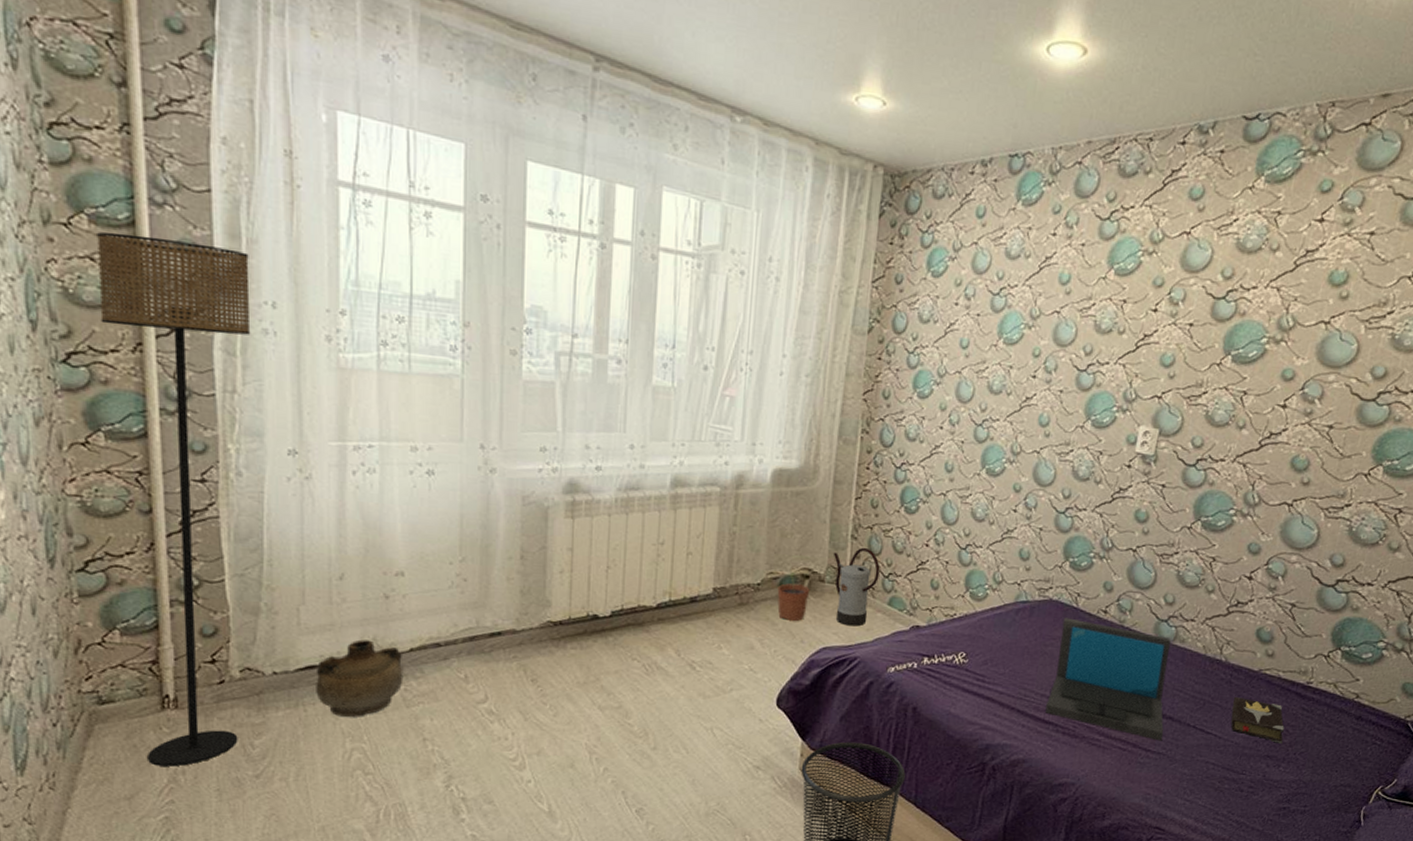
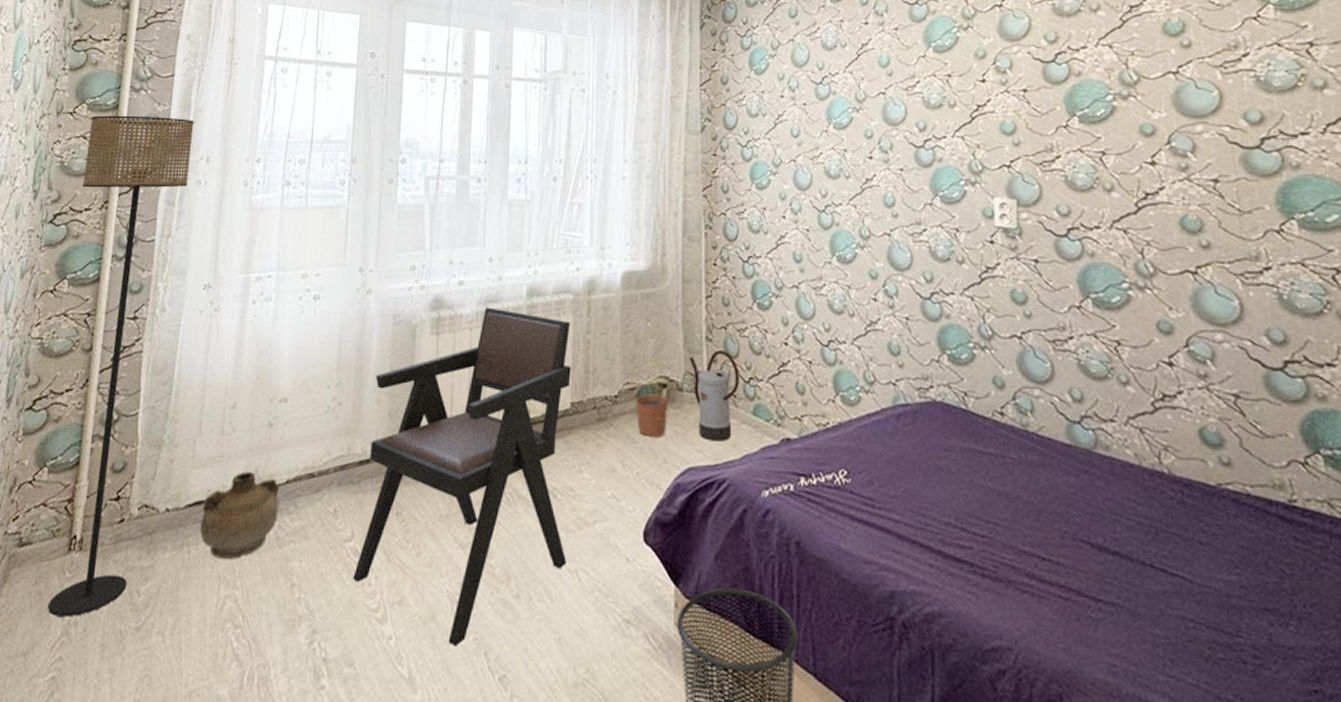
armchair: none [489,494,717,787] -> present [353,307,571,646]
laptop: present [1045,617,1171,741] -> none [953,422,1114,587]
hardback book: present [1231,696,1284,744] -> none [1195,521,1281,590]

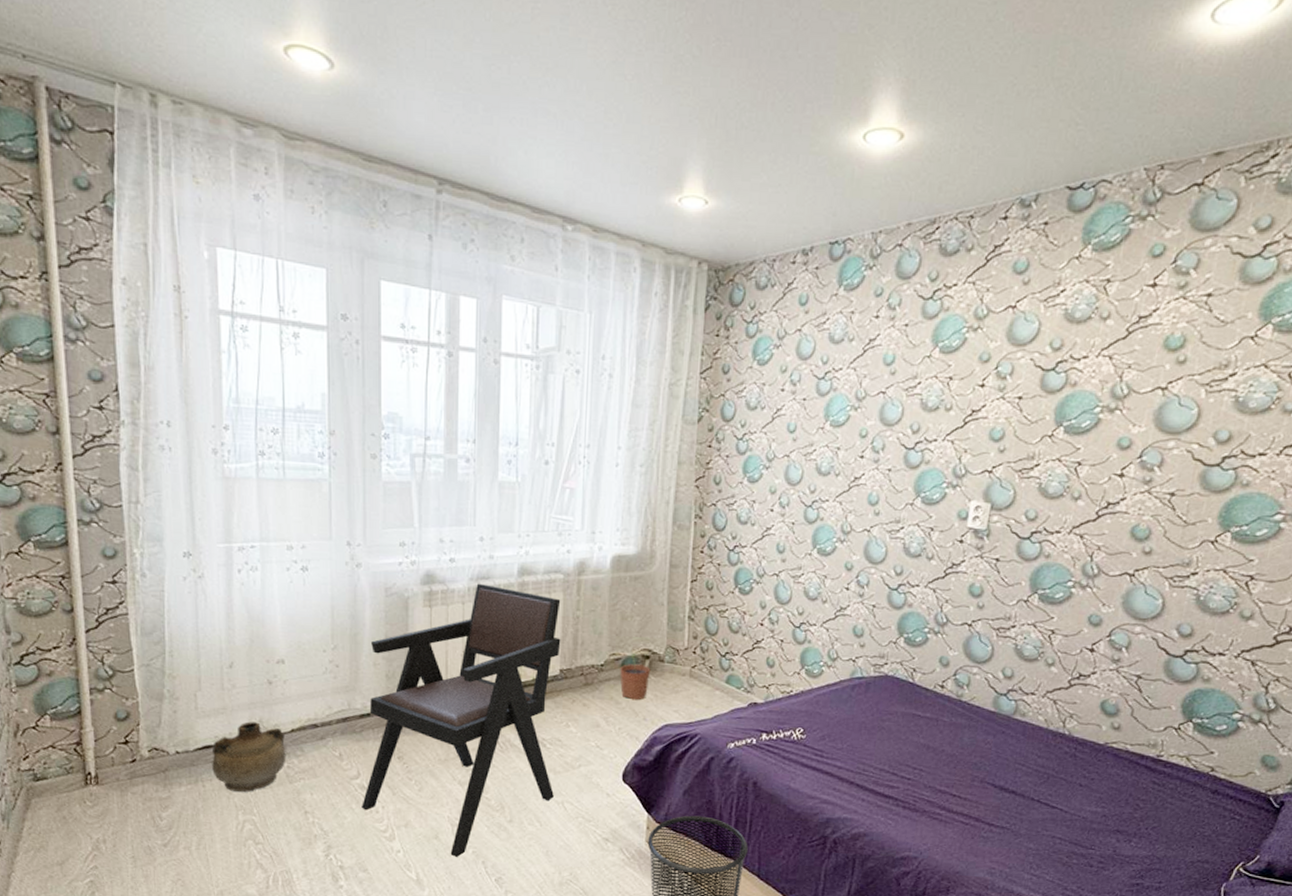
floor lamp: present [47,115,194,617] -> none [24,367,150,836]
watering can: present [688,349,739,442] -> none [671,627,717,704]

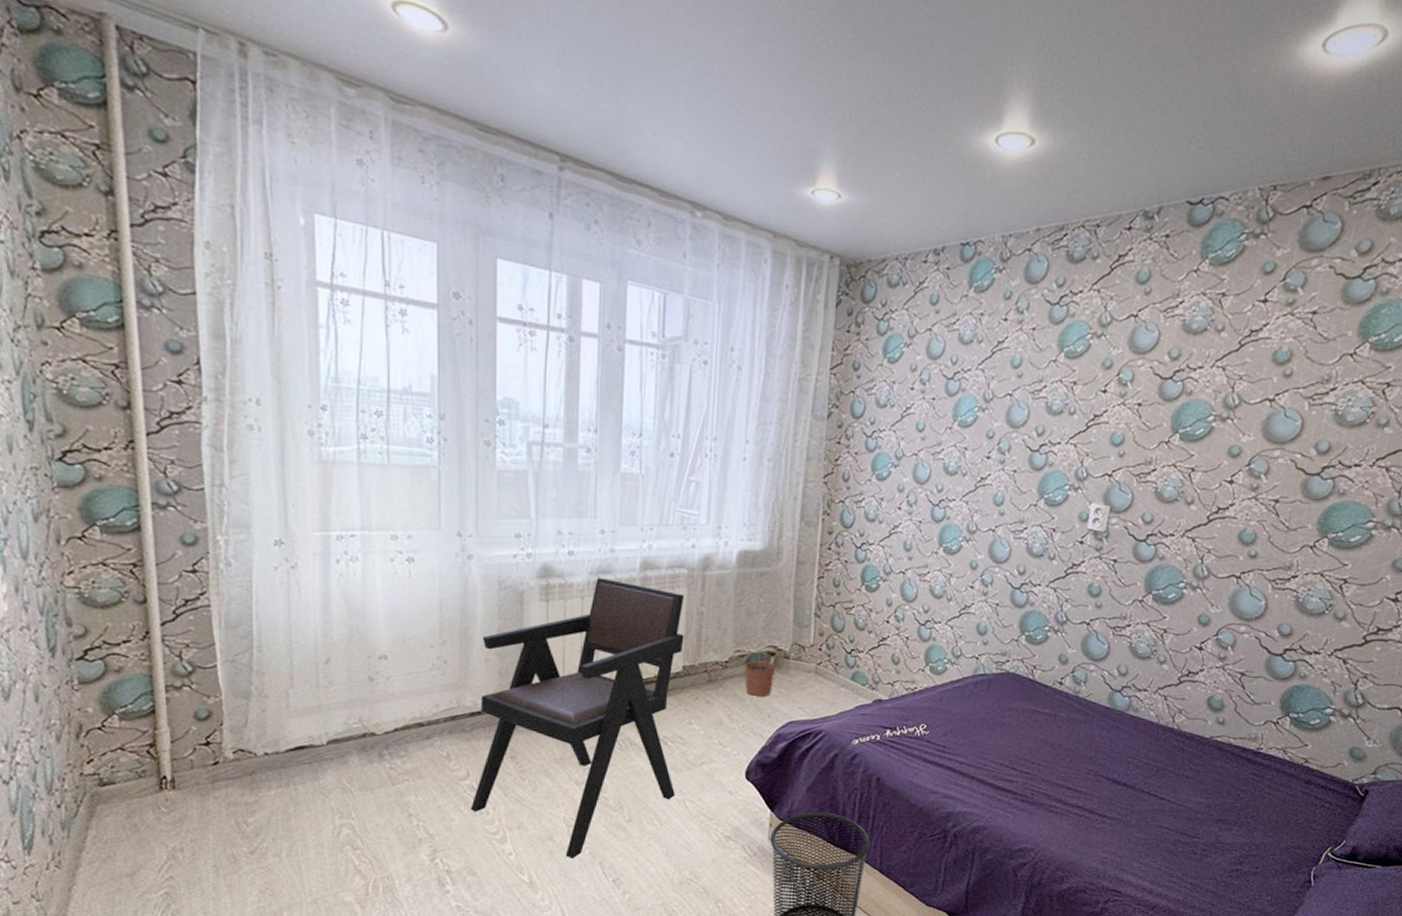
ceramic jug: present [211,721,286,793] -> none [305,720,389,796]

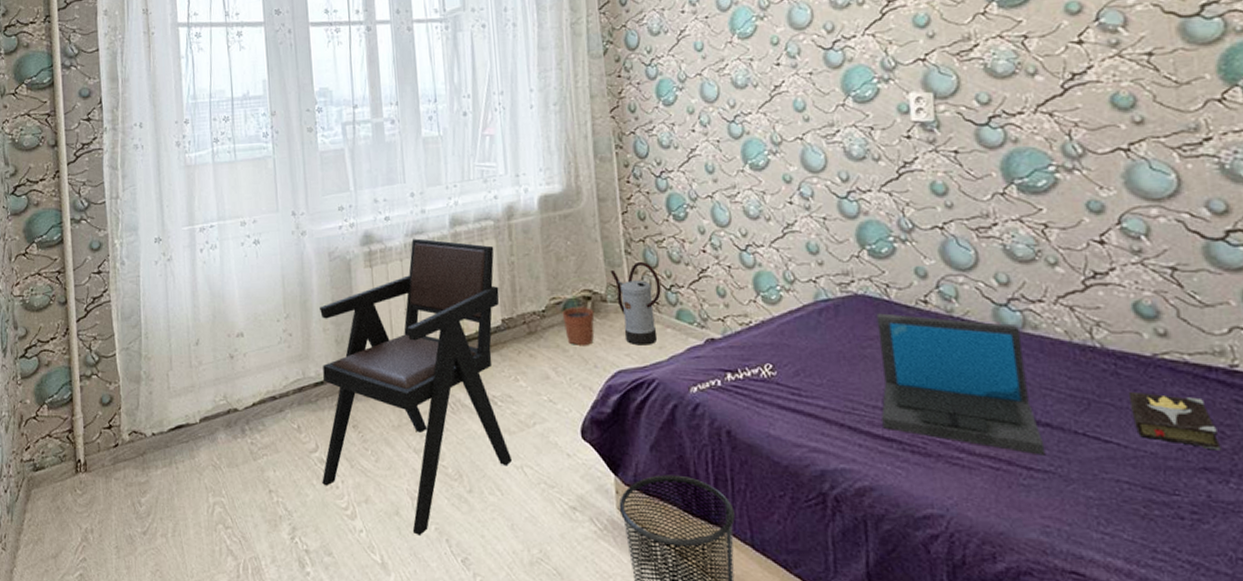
watering can: none [797,624,843,701] -> present [610,261,661,346]
laptop: none [1004,689,1125,807] -> present [876,313,1046,456]
hardback book: none [1184,763,1236,808] -> present [1129,391,1221,450]

